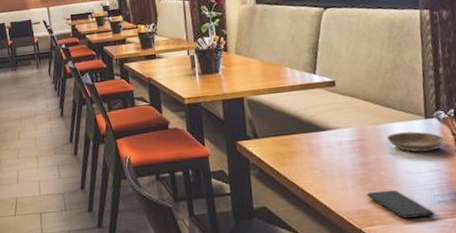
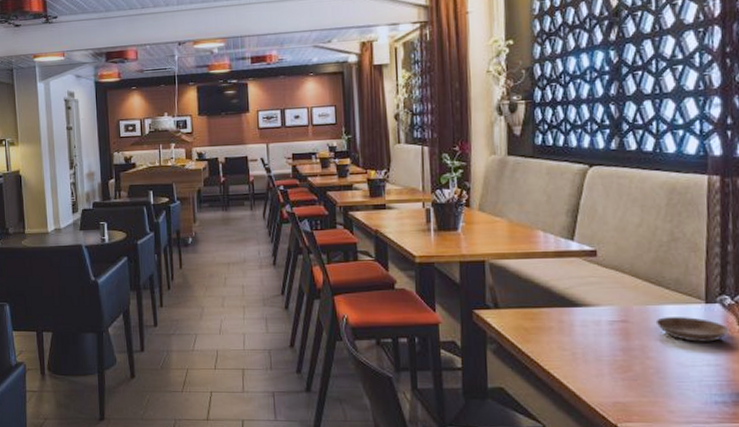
smartphone: present [367,189,434,219] -> none [626,382,709,418]

